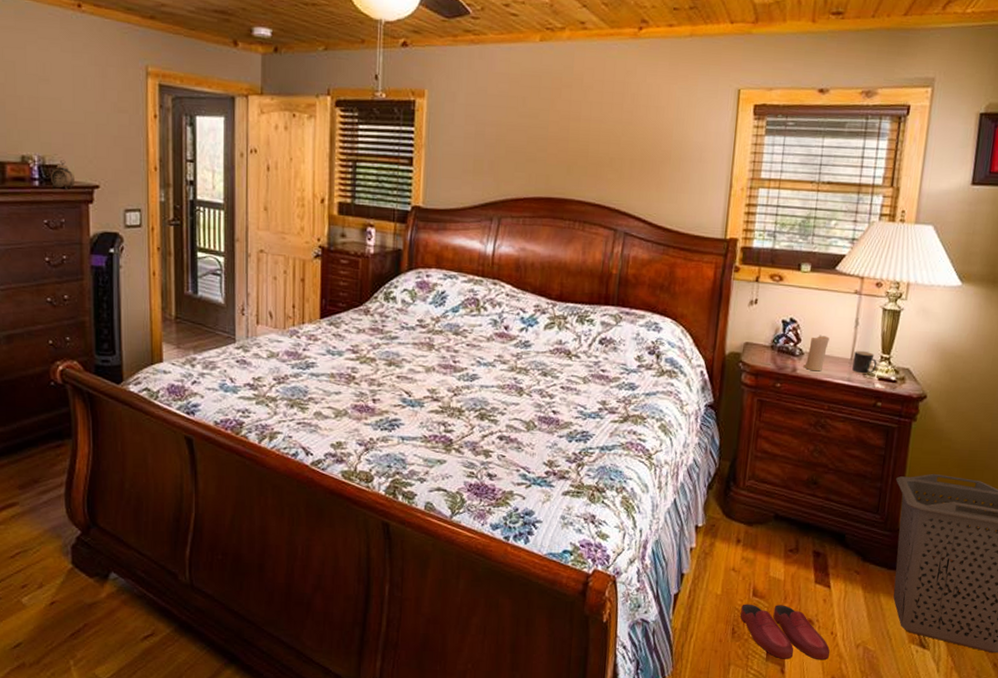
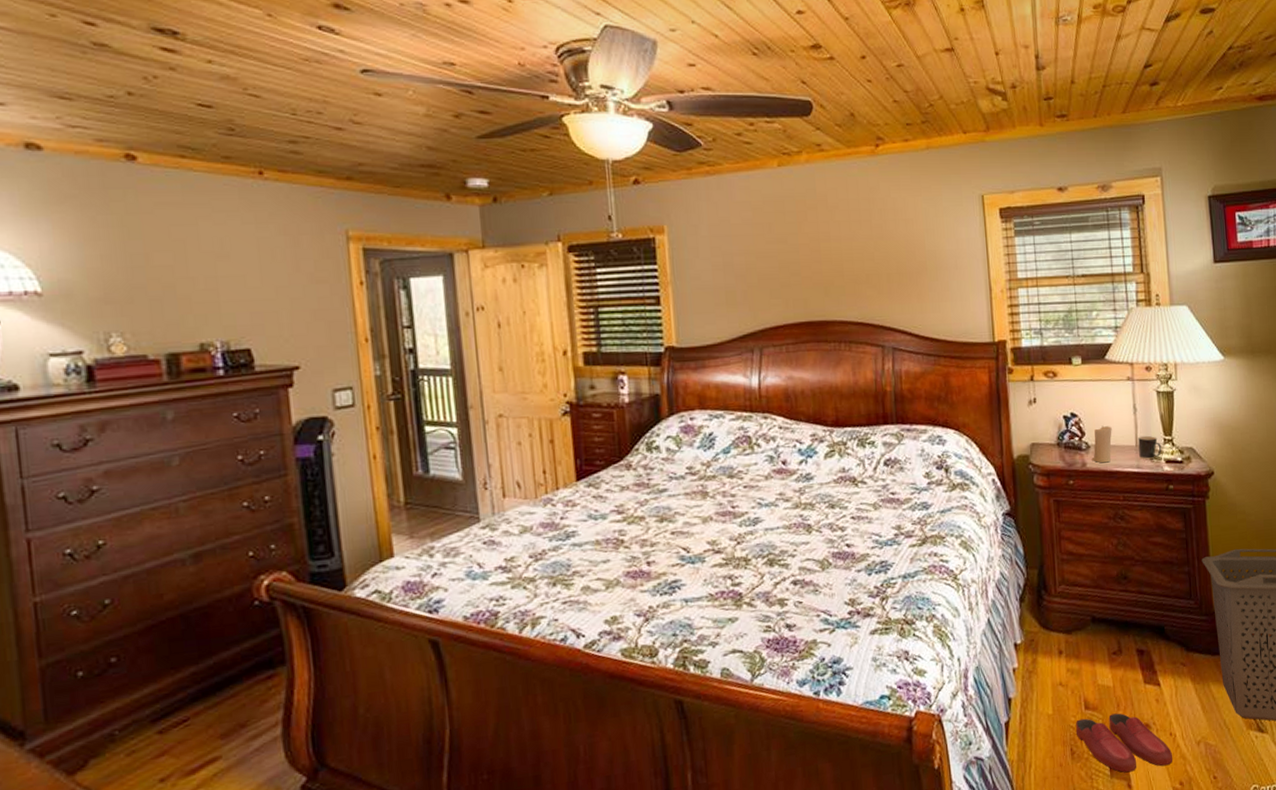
alarm clock: present [51,158,76,191] -> none [238,341,270,377]

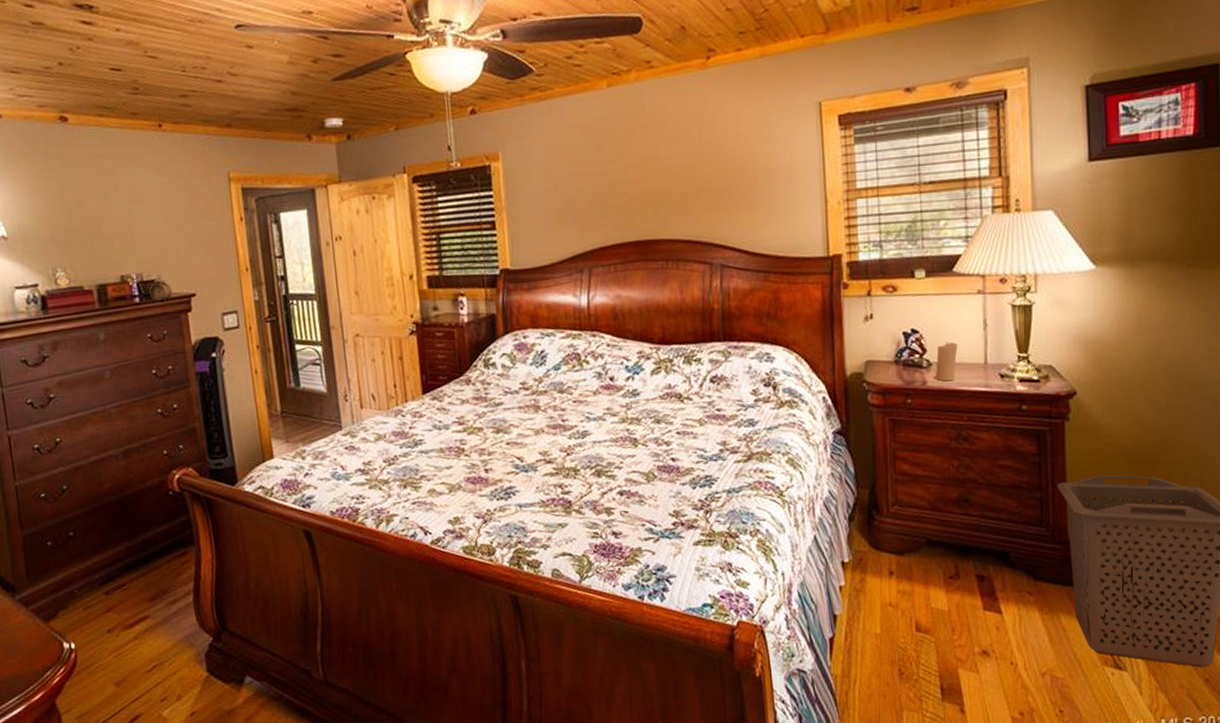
alarm clock: none [238,341,270,377] -> present [149,273,173,304]
slippers: present [1076,713,1173,773] -> none [905,637,1013,698]
mug: present [1138,435,1162,460] -> none [987,352,1015,379]

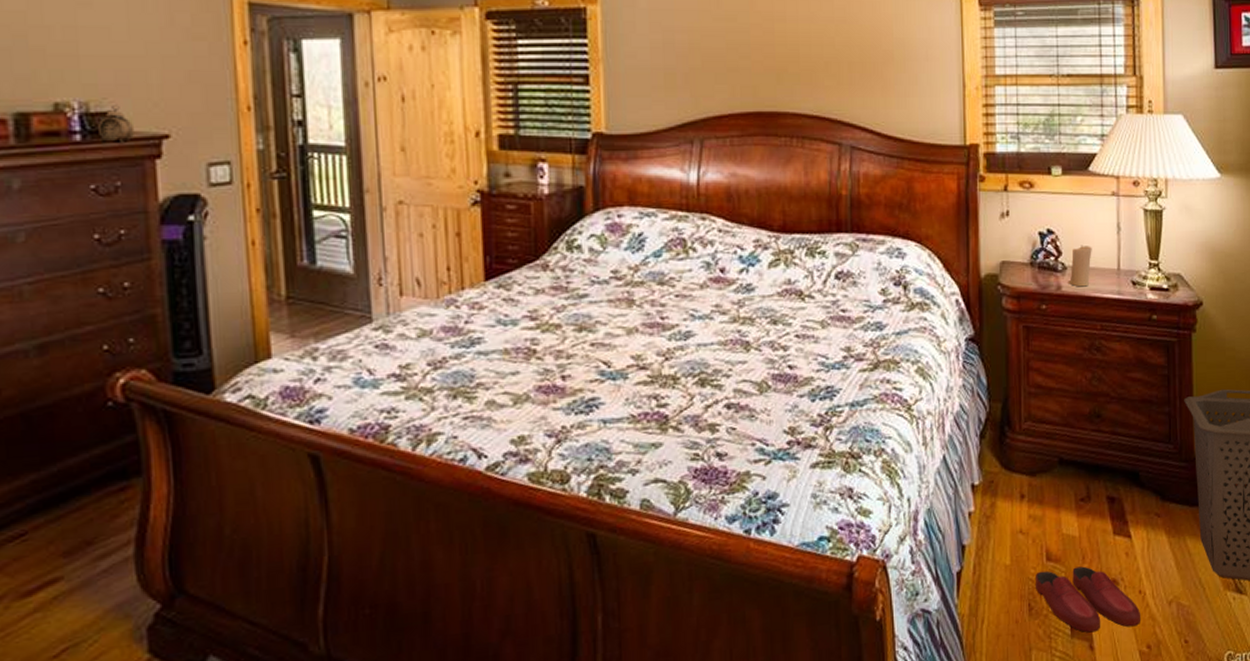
slippers: none [905,637,1013,698] -> present [1036,566,1141,633]

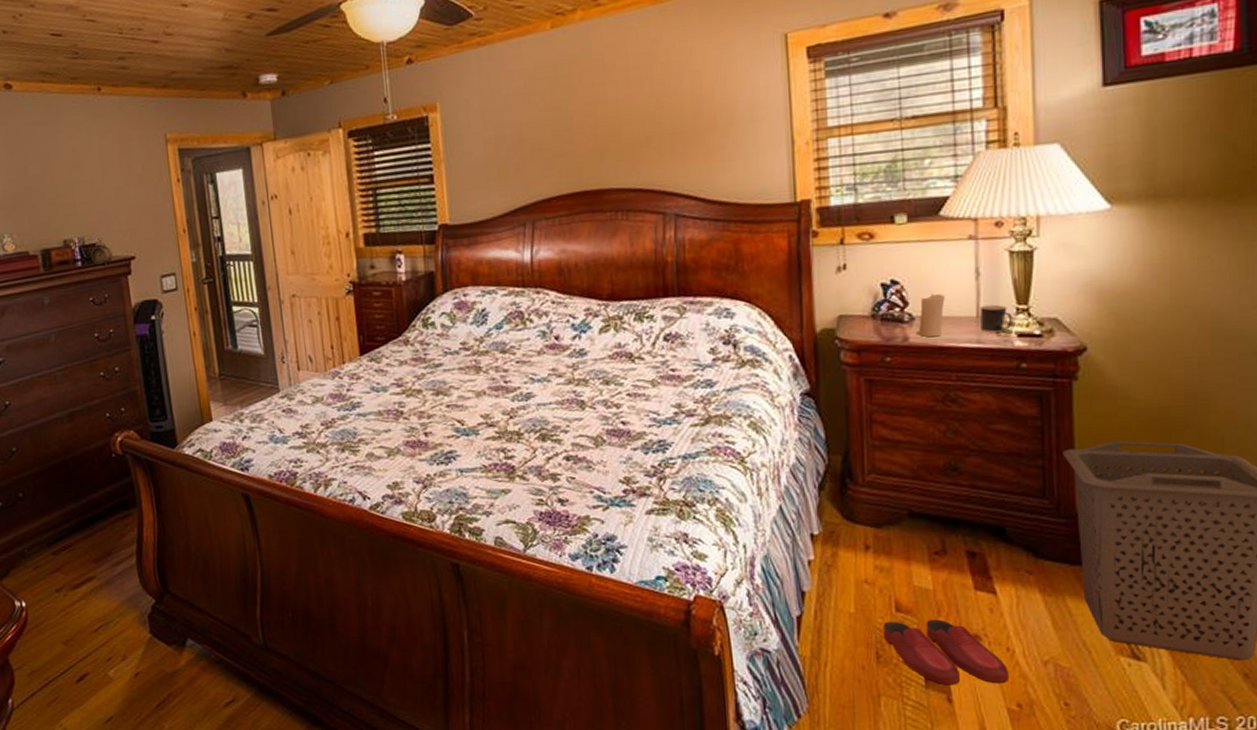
mug: none [1119,258,1146,286] -> present [979,304,1013,334]

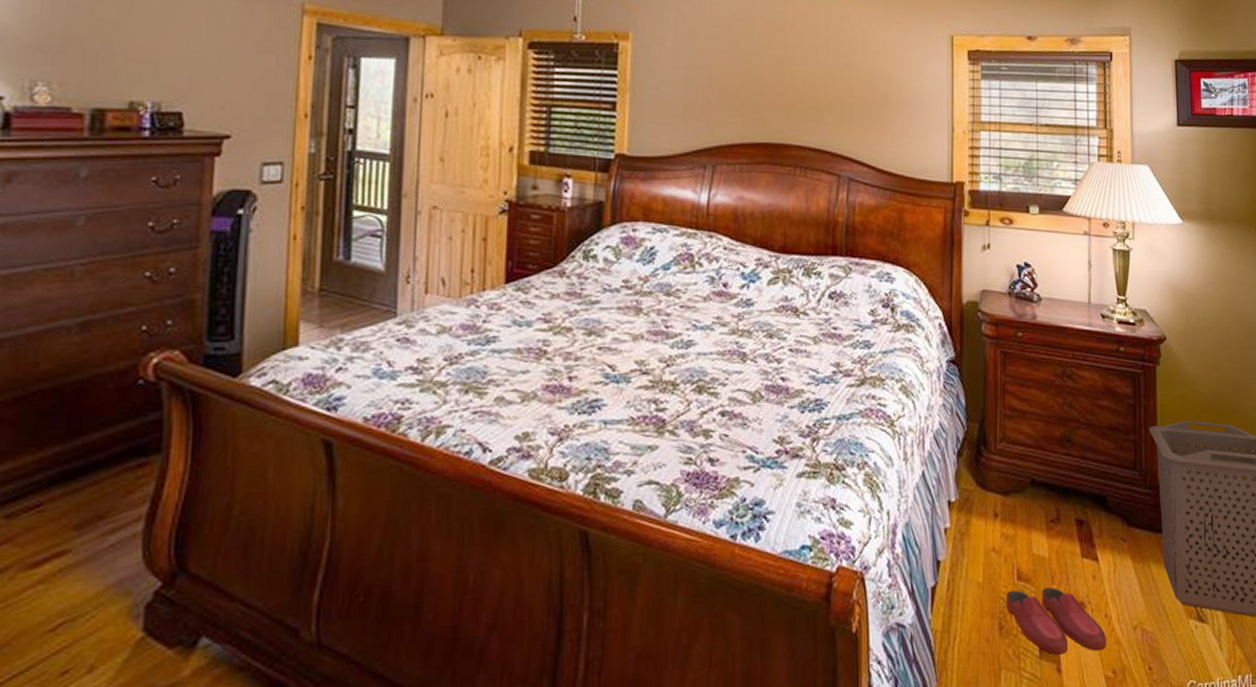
alarm clock: present [91,236,114,268] -> none [166,105,200,142]
candle: present [916,293,945,338] -> none [1043,278,1065,318]
mug: present [979,304,1013,334] -> none [1090,293,1114,319]

